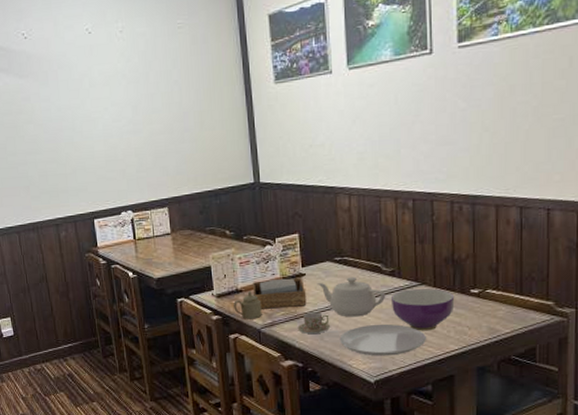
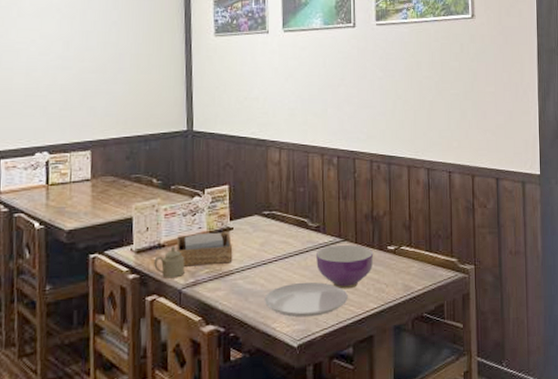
teacup: present [297,312,331,335] -> none [221,269,256,295]
teapot: present [318,276,386,317] -> none [245,232,311,275]

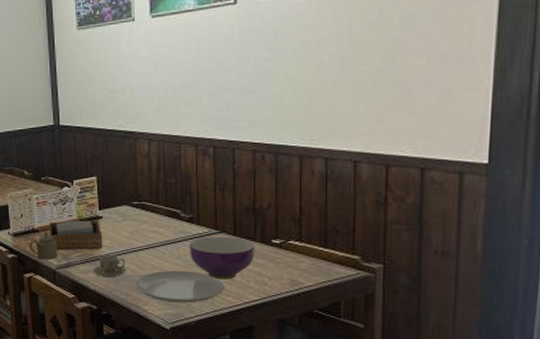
teacup: none [221,269,256,295] -> present [93,255,127,278]

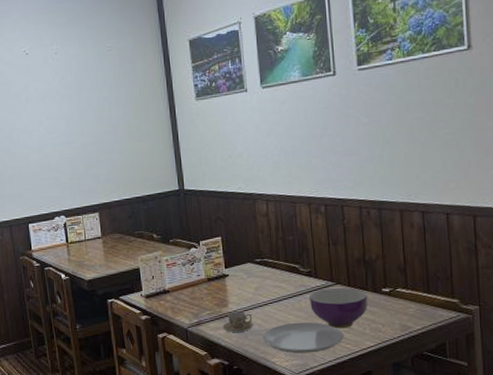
sugar bowl: present [29,231,58,259] -> none [161,291,189,319]
napkin holder: present [48,220,103,250] -> none [179,278,231,309]

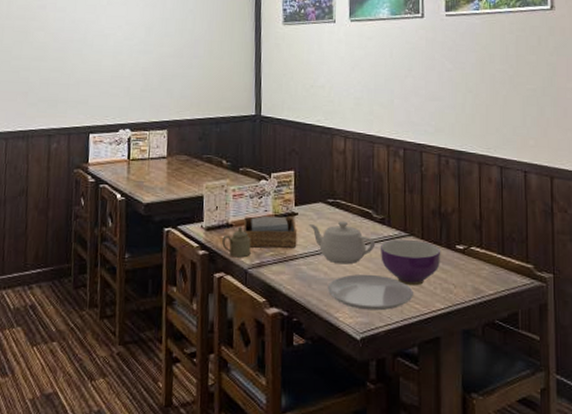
sugar bowl: none [161,291,189,319] -> present [222,226,251,258]
napkin holder: none [179,278,231,309] -> present [243,216,297,249]
teacup: present [222,311,254,333] -> none [285,255,320,280]
teapot: none [240,277,305,316] -> present [309,221,376,265]

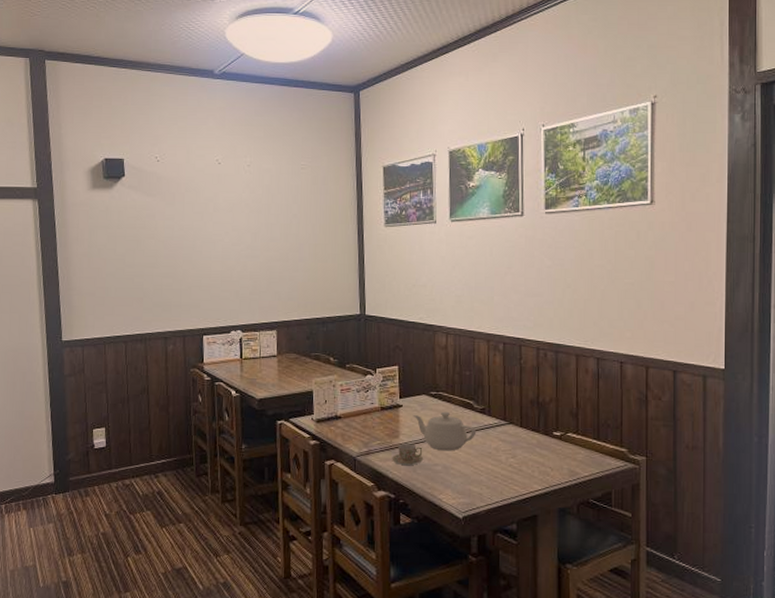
sugar bowl: present [222,226,251,258] -> none [332,418,359,447]
napkin holder: present [243,216,297,249] -> none [351,408,402,438]
teacup: none [285,255,320,280] -> present [392,443,424,466]
plate: present [327,274,413,311] -> none [431,459,512,492]
bowl: present [380,240,441,286] -> none [480,428,539,470]

